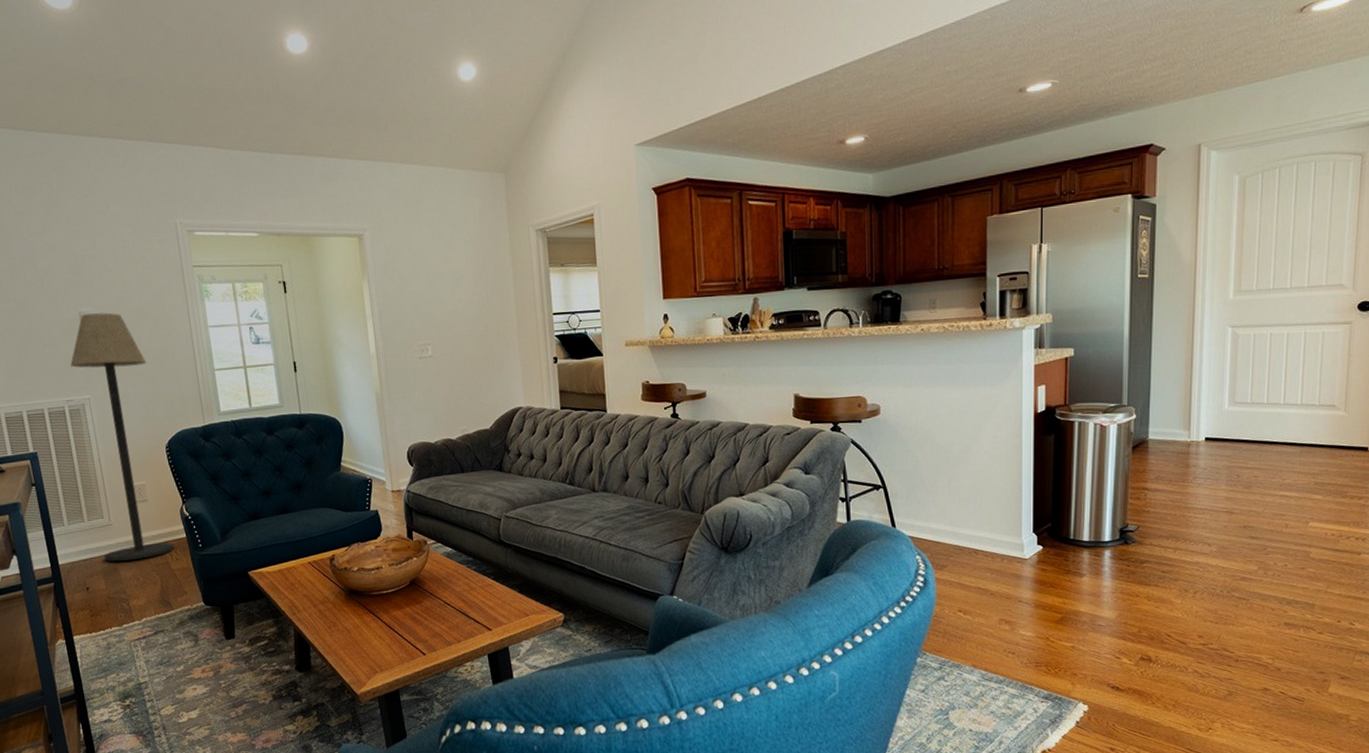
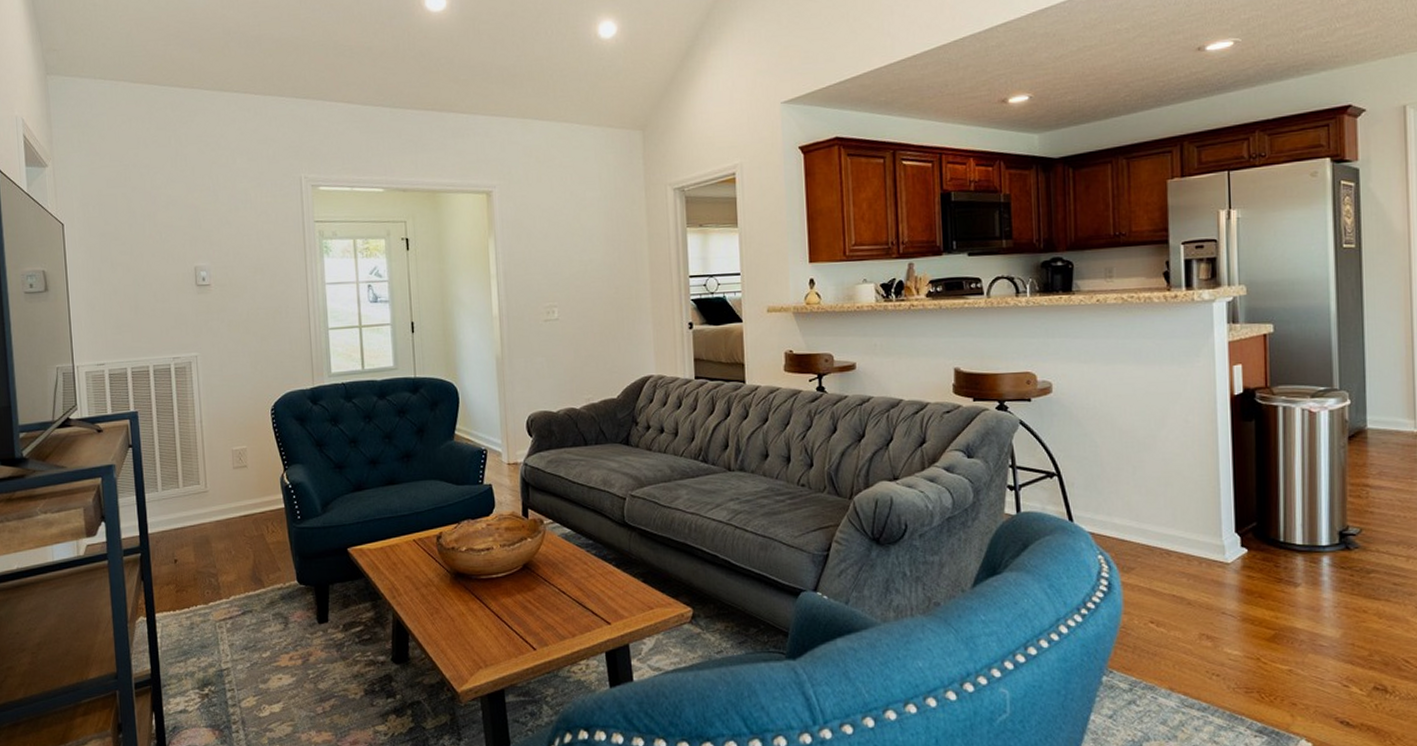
floor lamp: present [70,312,175,561] -> none [181,267,271,532]

